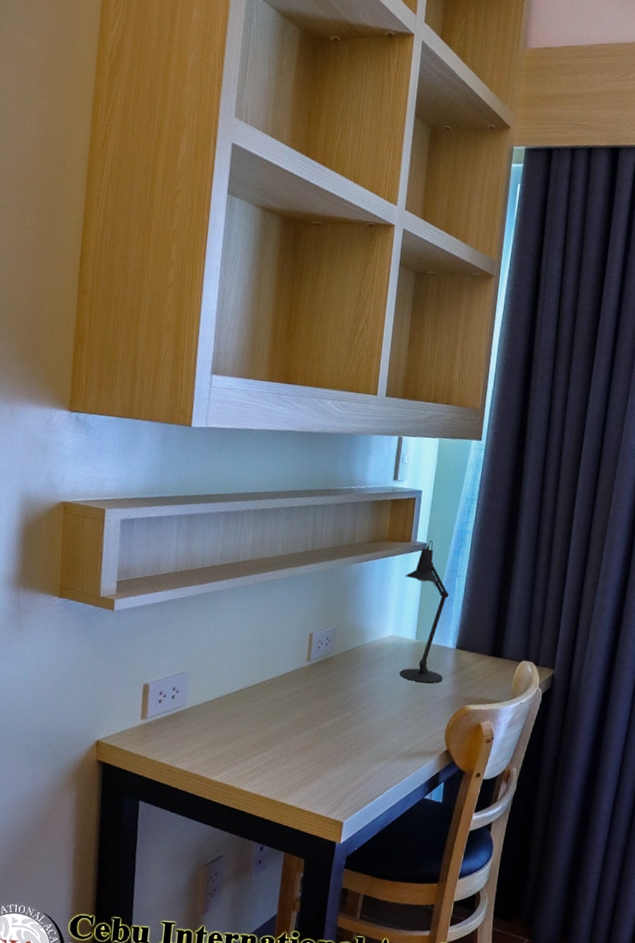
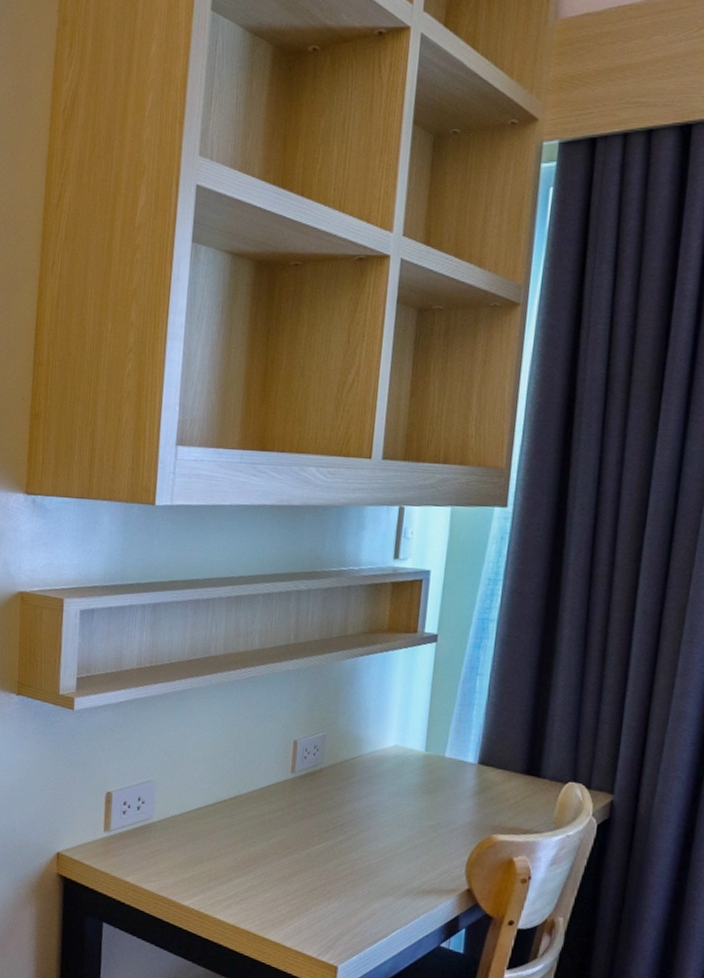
desk lamp: present [400,539,449,684] -> none [406,630,468,806]

